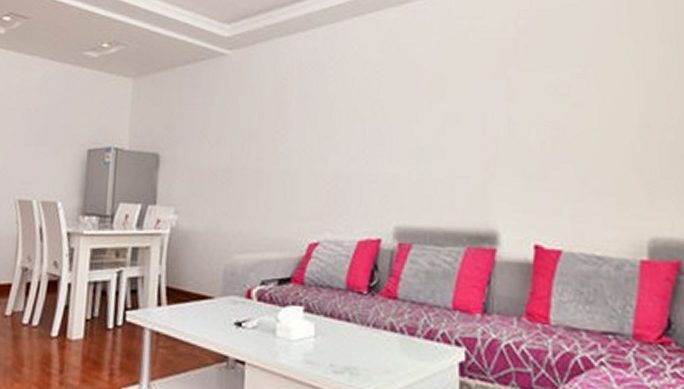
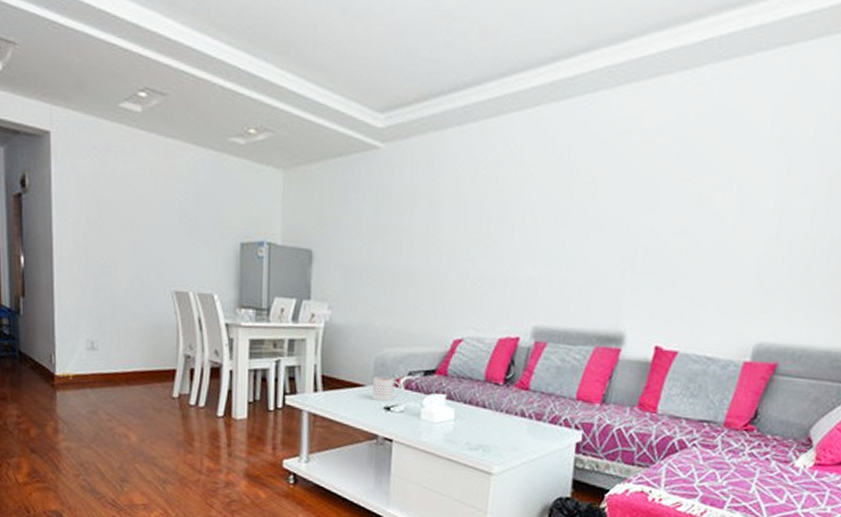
mug: none [221,286,253,316] -> present [372,376,401,402]

